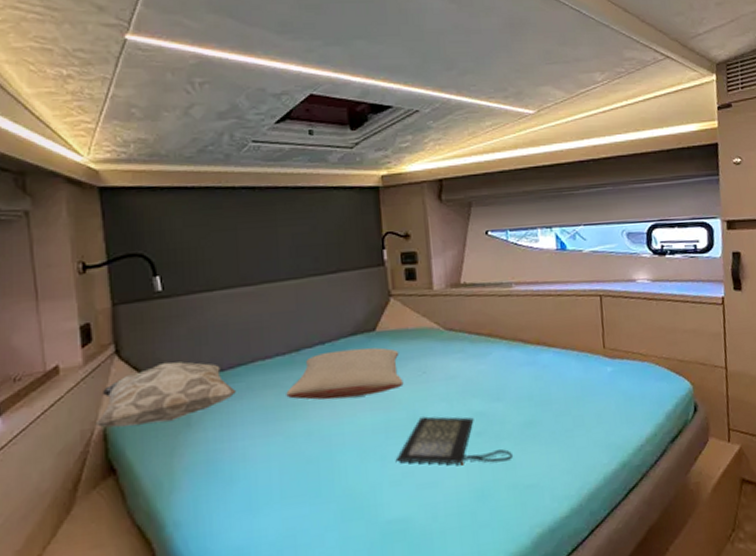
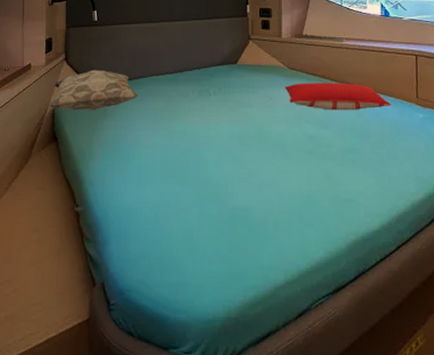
pillow: present [286,347,404,400] -> none [171,75,255,111]
clutch bag: present [395,416,512,466] -> none [244,132,335,177]
pillow: none [441,339,576,378] -> present [284,82,392,111]

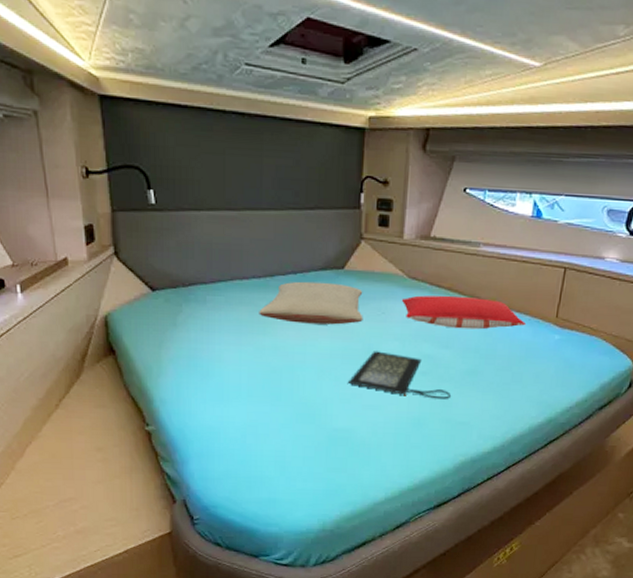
decorative pillow: present [48,69,137,111] -> none [98,268,215,319]
pillow: none [171,75,255,111] -> present [259,281,363,325]
clutch bag: none [244,132,335,177] -> present [347,351,451,399]

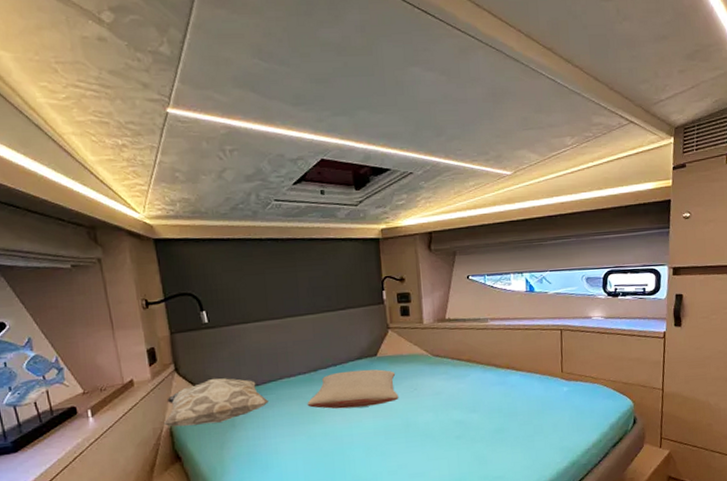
decorative pillow: none [98,268,215,319] -> present [163,378,268,427]
clutch bag: present [347,351,451,399] -> none [392,423,484,461]
pillow: present [401,295,527,330] -> none [429,364,538,394]

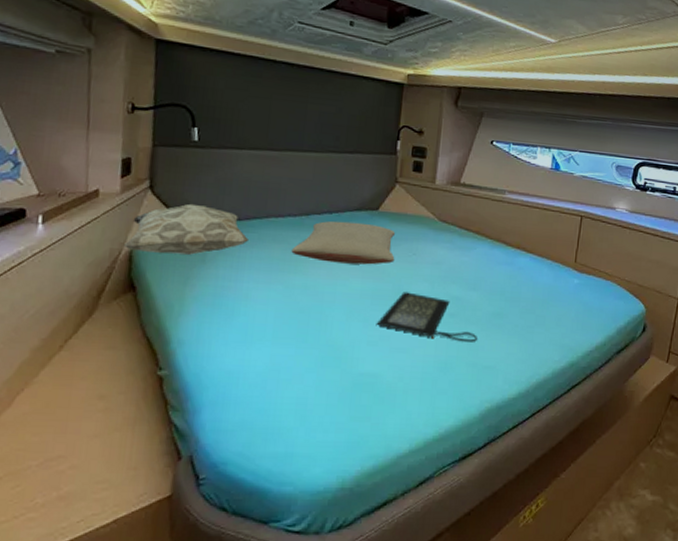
clutch bag: none [392,423,484,461] -> present [376,292,477,342]

